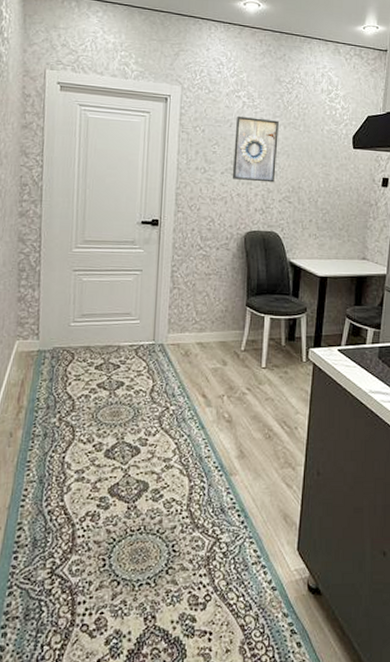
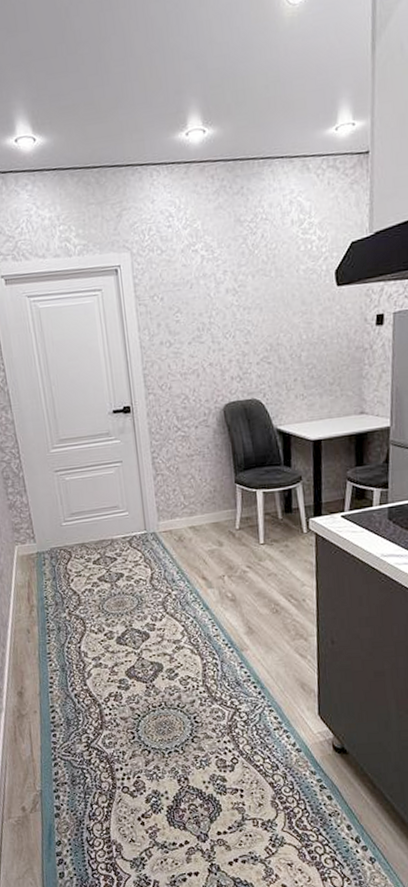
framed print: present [232,115,279,183] -> none [197,270,249,348]

